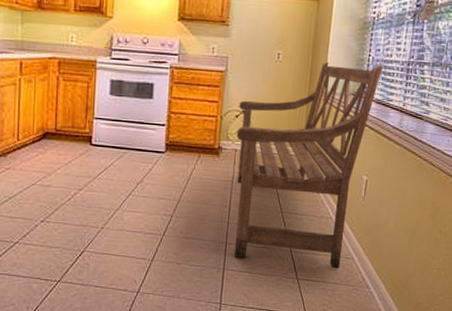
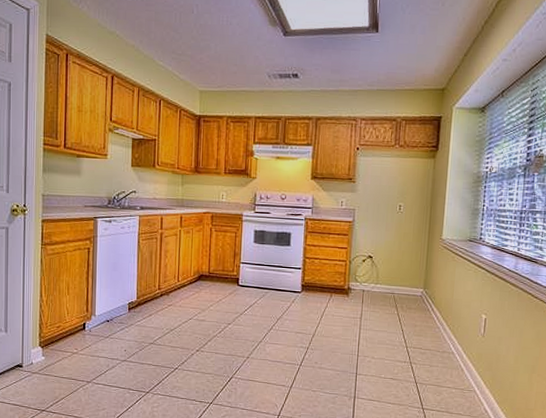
bench: present [234,61,384,269] -> none [364,211,497,400]

